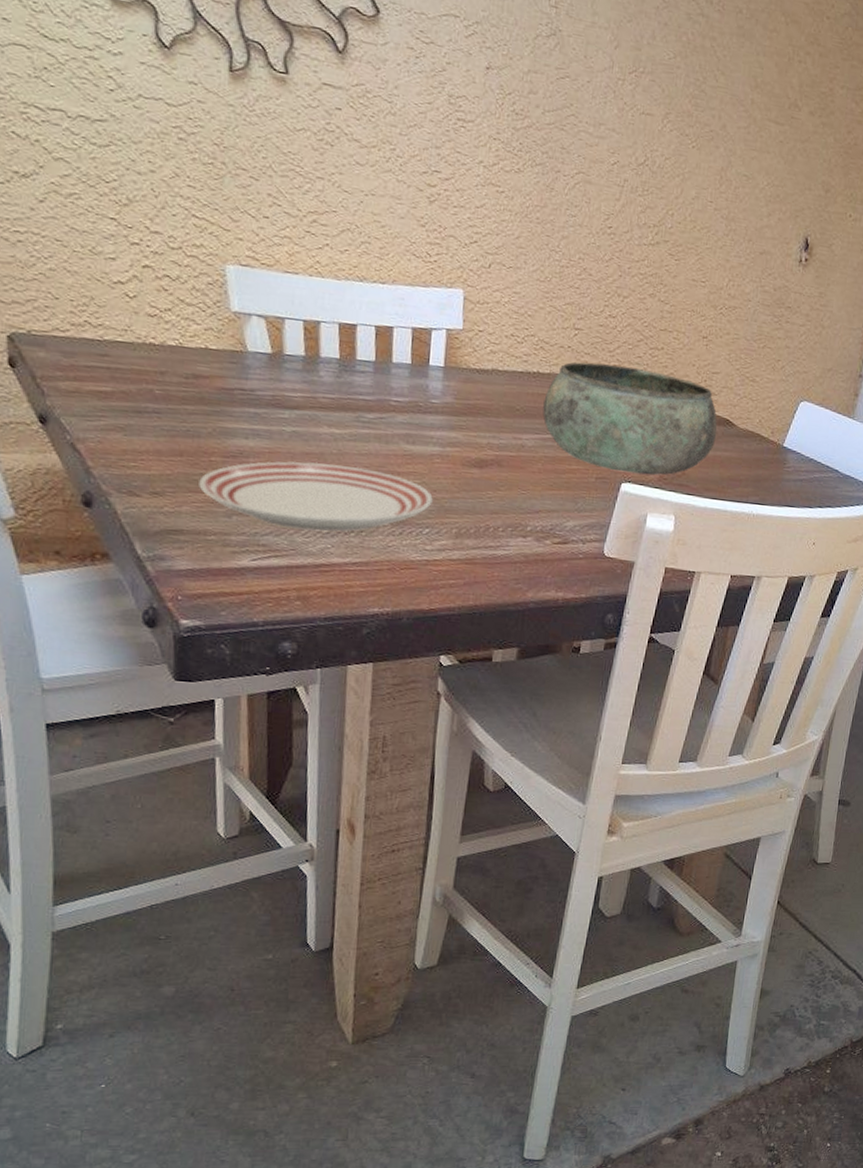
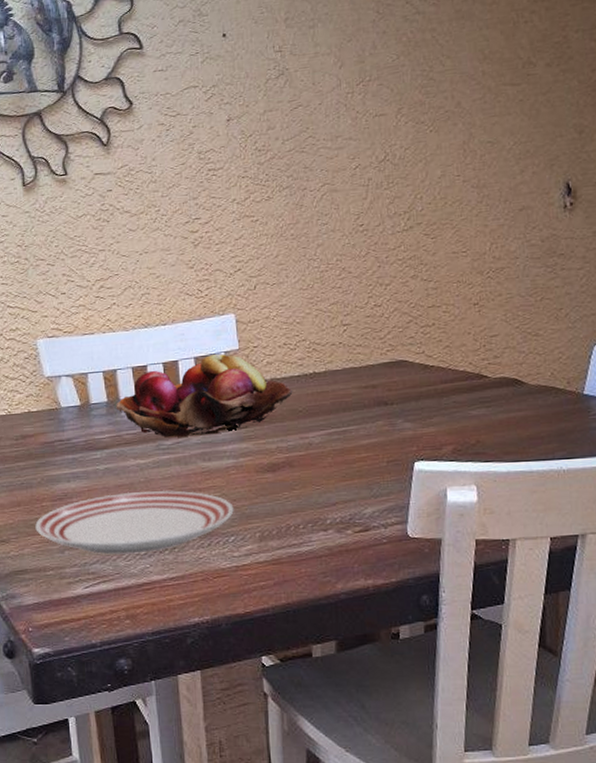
fruit basket: none [314,328,513,417] -> present [116,353,293,438]
bowl: present [542,361,717,476] -> none [324,347,507,452]

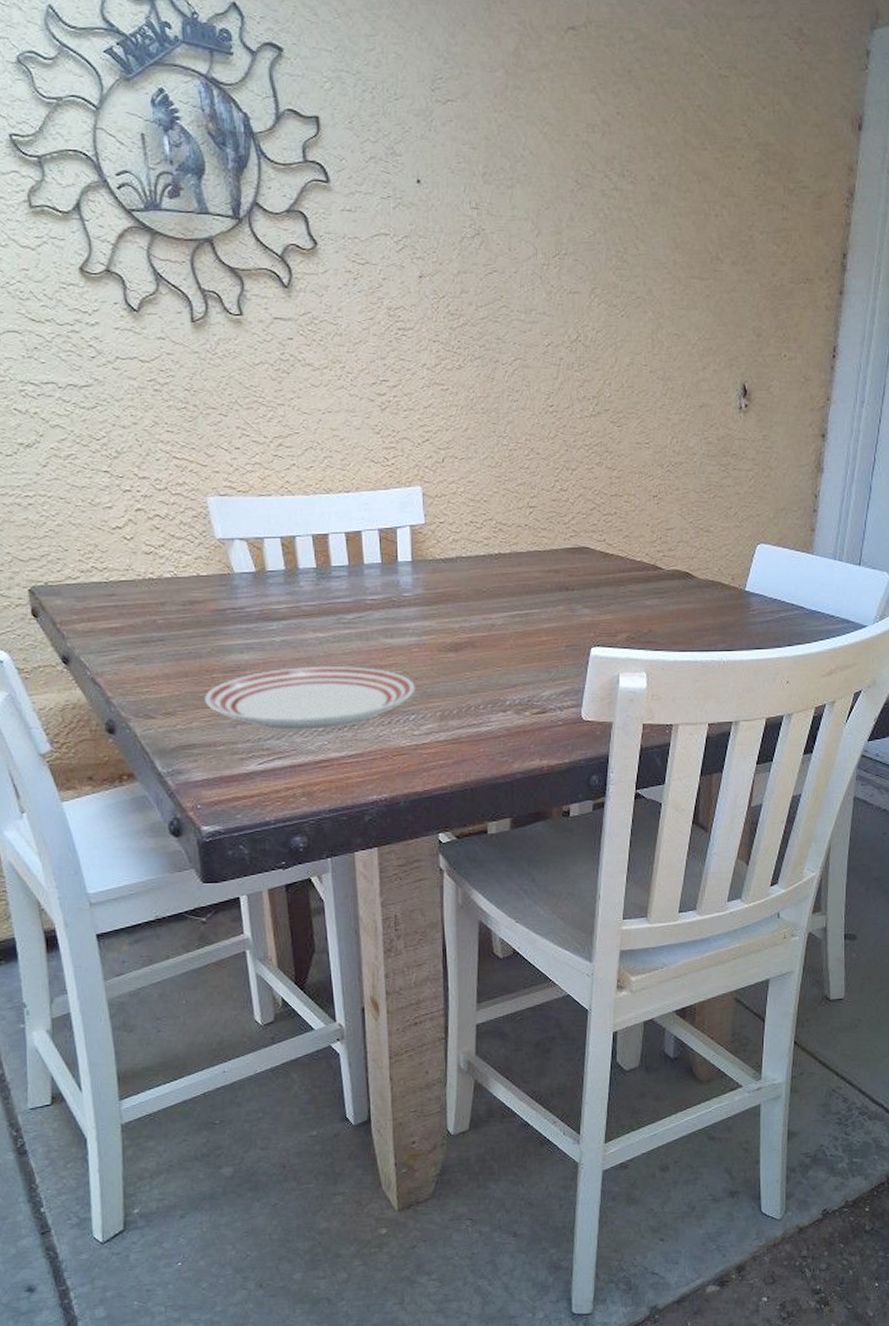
fruit basket: present [116,353,293,438] -> none [294,526,478,611]

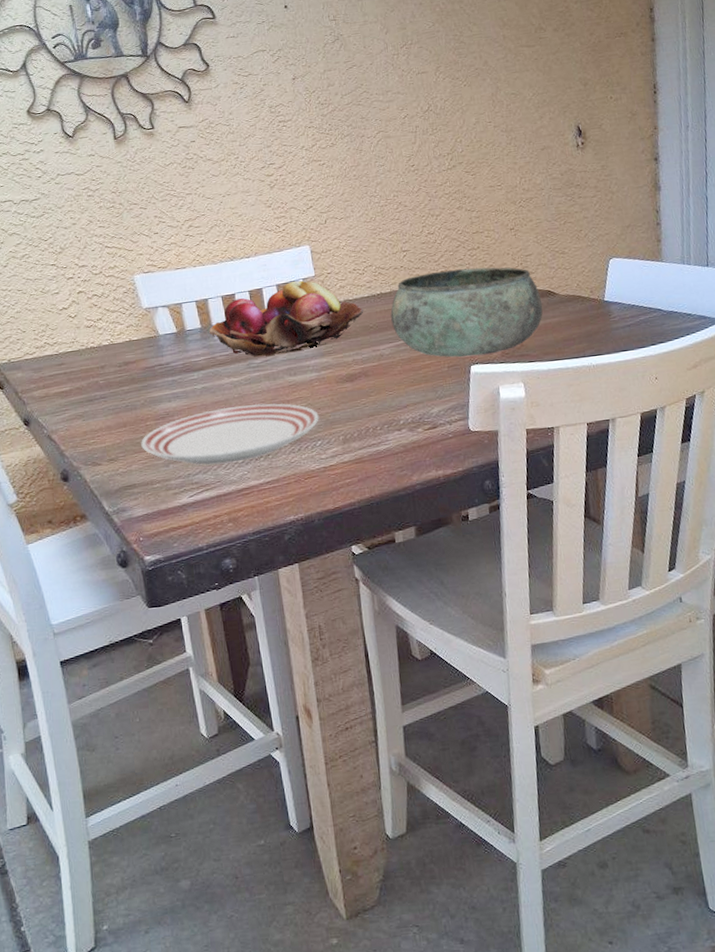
fruit basket: none [294,526,478,611] -> present [209,280,364,357]
bowl: none [508,536,678,637] -> present [390,267,543,357]

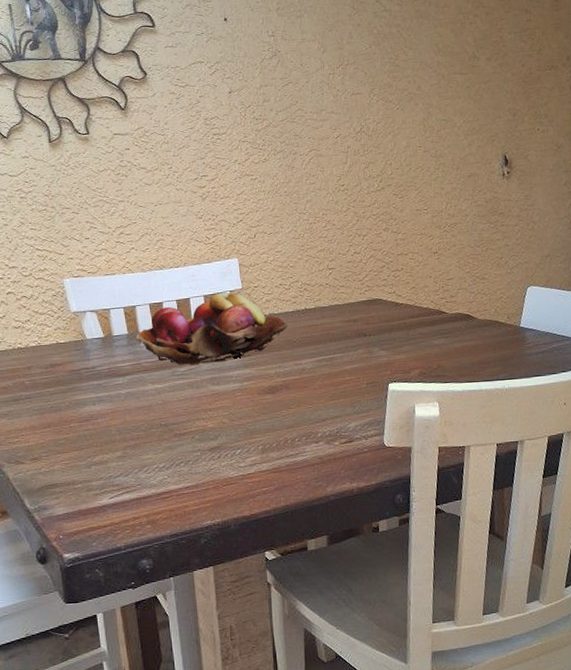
dinner plate: present [141,403,319,466] -> none [64,410,240,468]
bowl: present [390,267,543,357] -> none [314,288,461,375]

